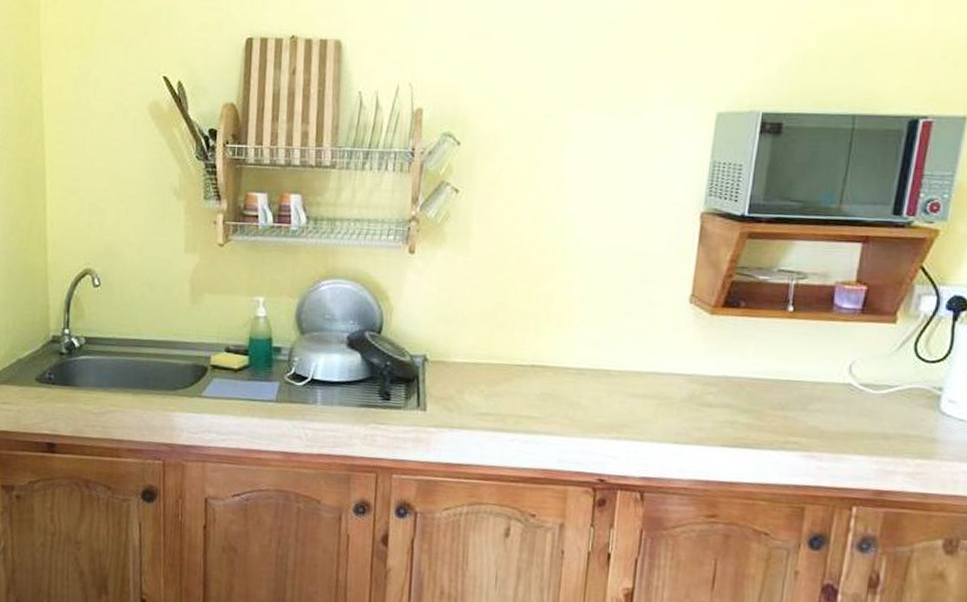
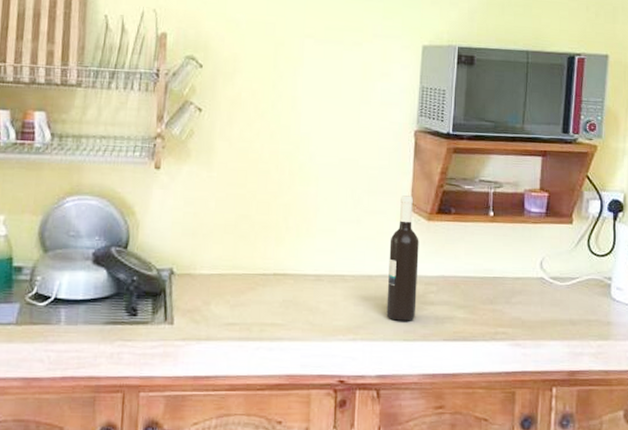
wine bottle: none [656,286,699,423] -> present [386,195,419,321]

